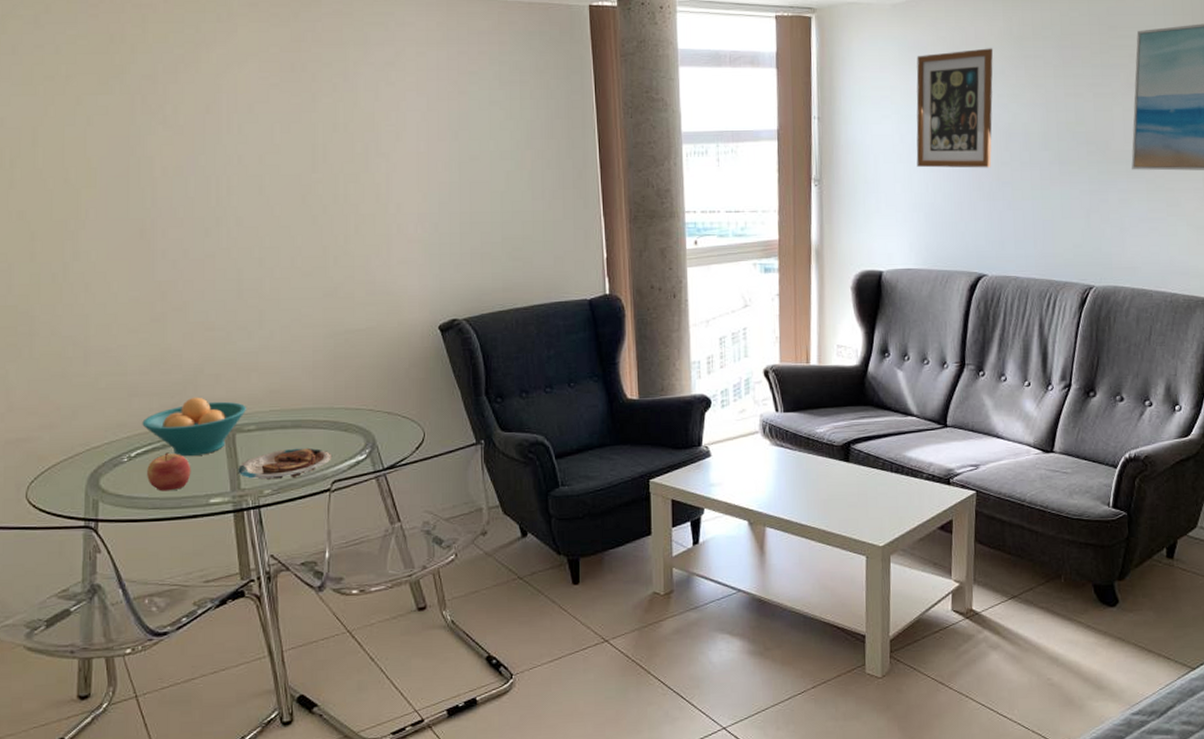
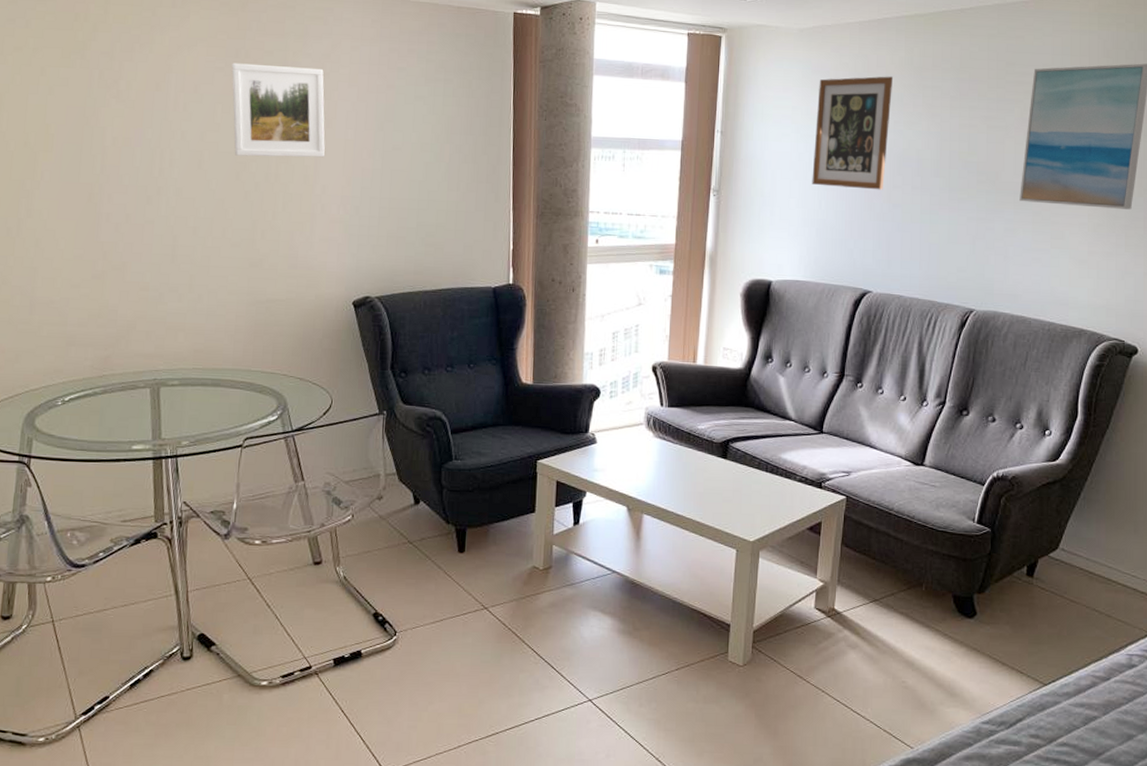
fruit bowl: present [142,397,246,457] -> none [77,350,172,405]
apple: present [147,452,191,492] -> none [78,399,118,435]
plate: present [238,447,333,480] -> none [160,404,247,433]
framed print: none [288,77,396,178] -> present [231,63,325,158]

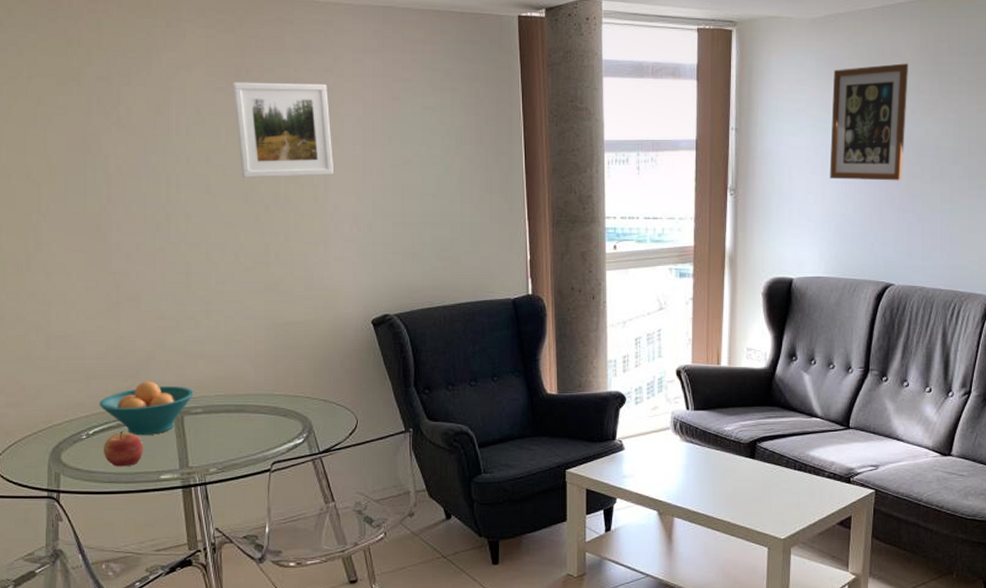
fruit bowl: none [77,350,172,405] -> present [99,381,194,436]
apple: none [78,399,118,435] -> present [104,431,144,467]

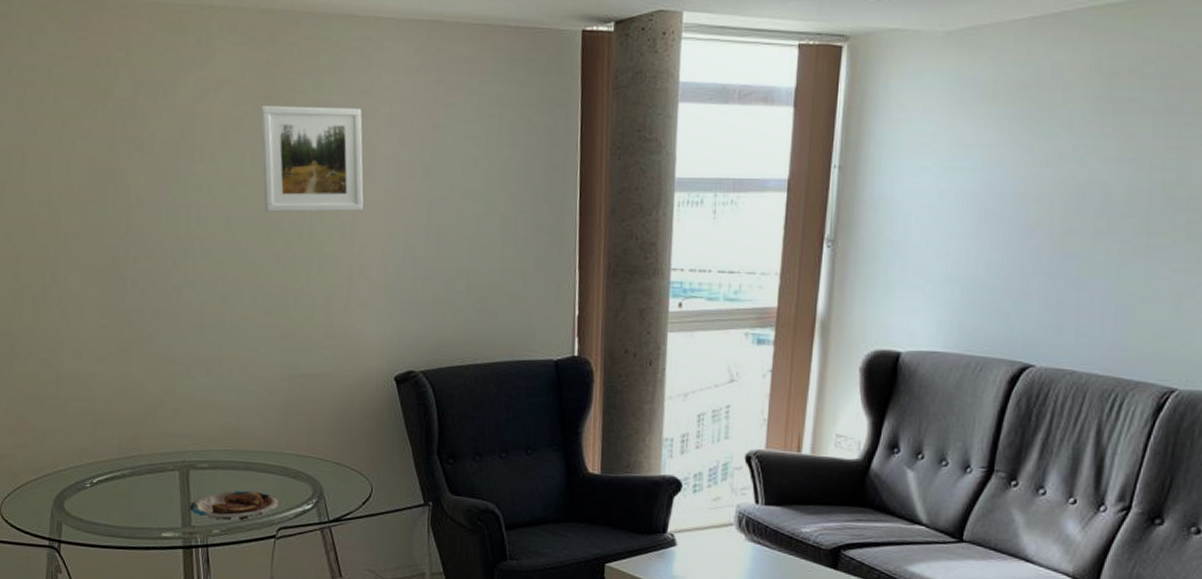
fruit bowl: present [99,381,194,436] -> none [105,429,201,489]
apple: present [104,431,144,467] -> none [106,482,147,521]
plate: none [186,430,273,459] -> present [189,490,280,521]
wall art: present [829,63,909,181] -> none [957,87,1074,236]

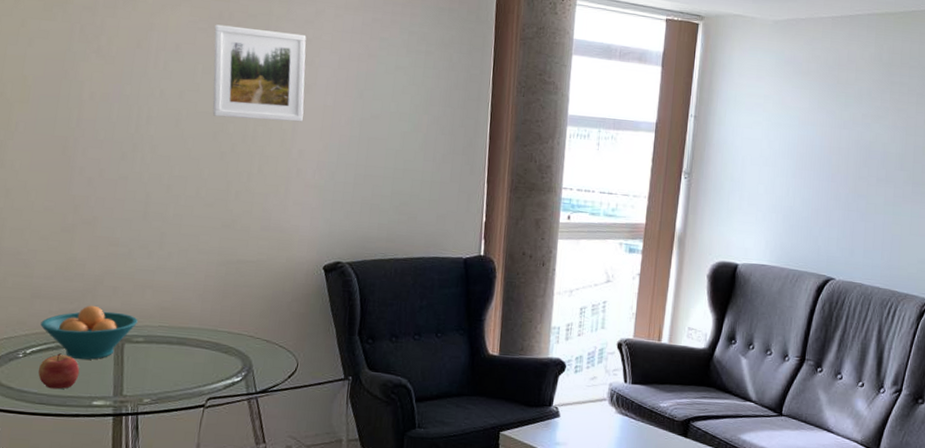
fruit bowl: none [105,429,201,489] -> present [40,305,138,360]
apple: none [106,482,147,521] -> present [38,353,80,389]
plate: present [189,490,280,521] -> none [122,363,211,391]

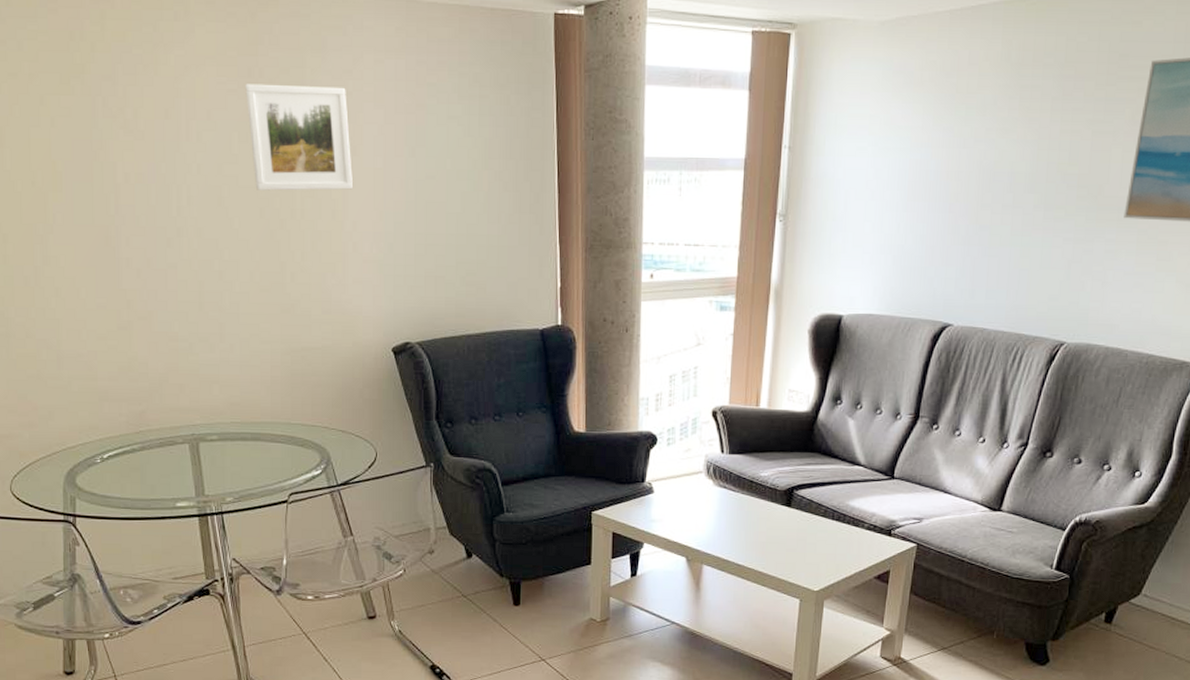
apple: present [38,353,80,389] -> none [119,456,159,493]
fruit bowl: present [40,305,138,360] -> none [113,405,209,462]

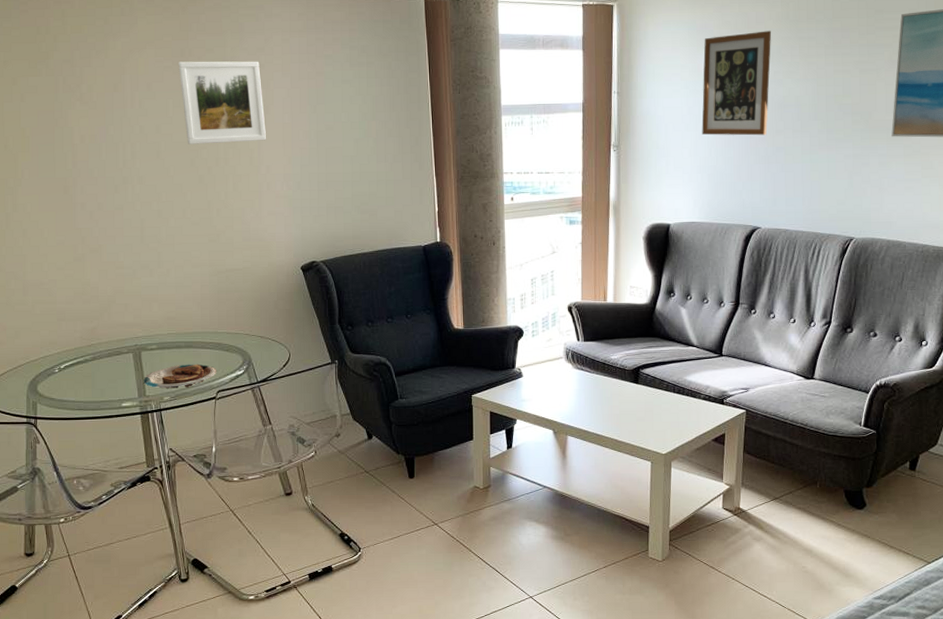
plate: none [202,459,290,489] -> present [143,364,217,389]
wall art: none [890,75,987,210] -> present [702,31,772,136]

